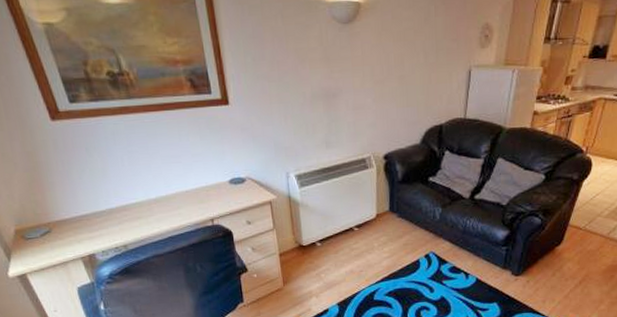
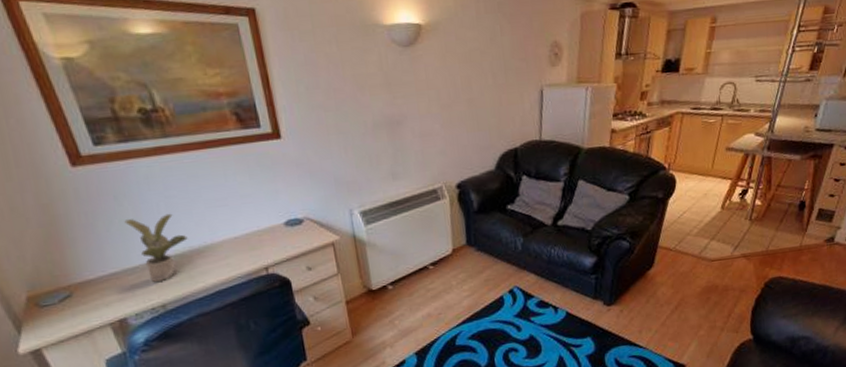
potted plant: none [94,166,147,225] -> present [124,213,188,282]

